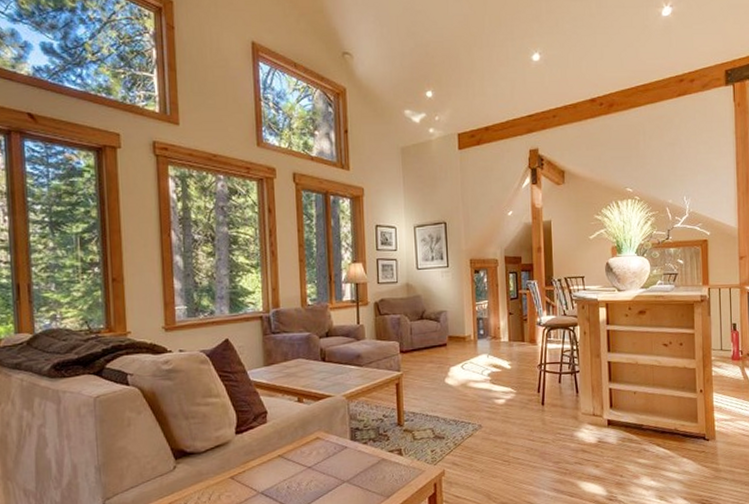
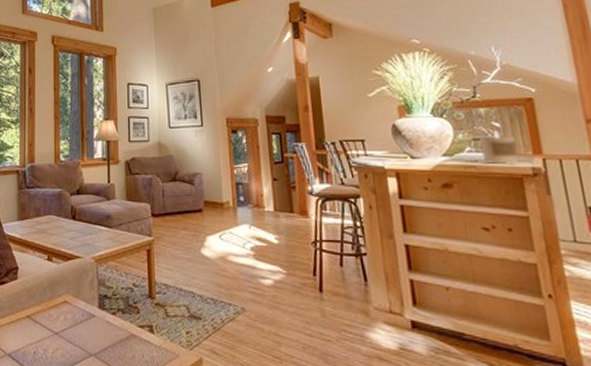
candle: none [668,267,693,294] -> present [479,131,519,164]

